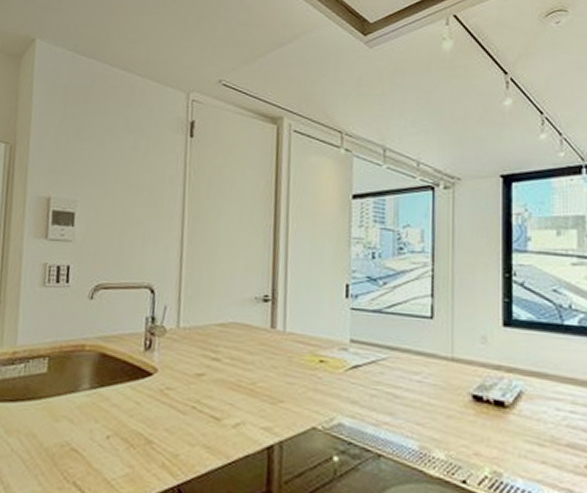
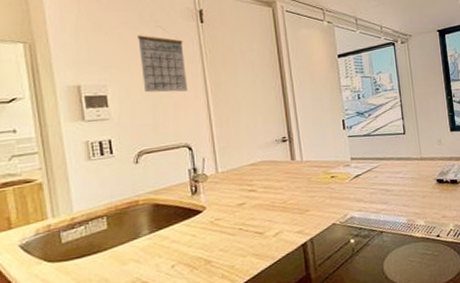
calendar: none [115,144,167,219] -> present [138,31,188,93]

